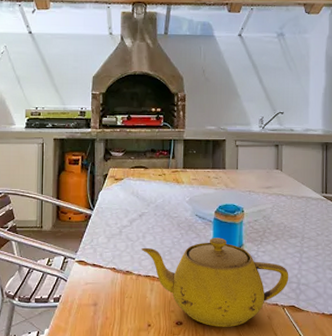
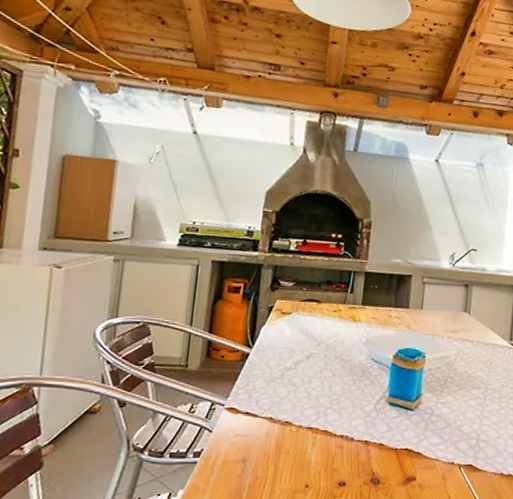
teapot: present [141,237,289,327] -> none [305,385,469,488]

